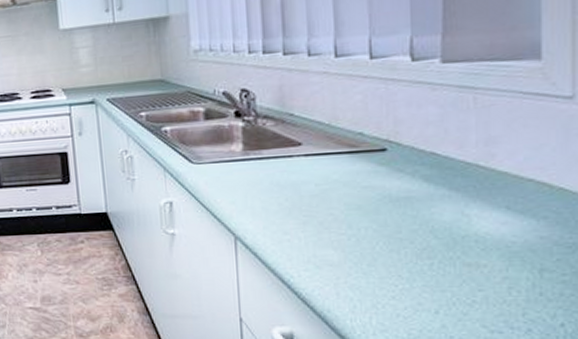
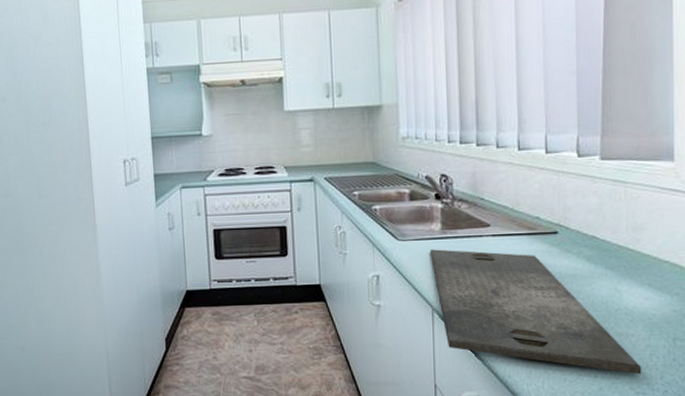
cutting board: none [230,172,498,311] -> present [429,249,642,375]

